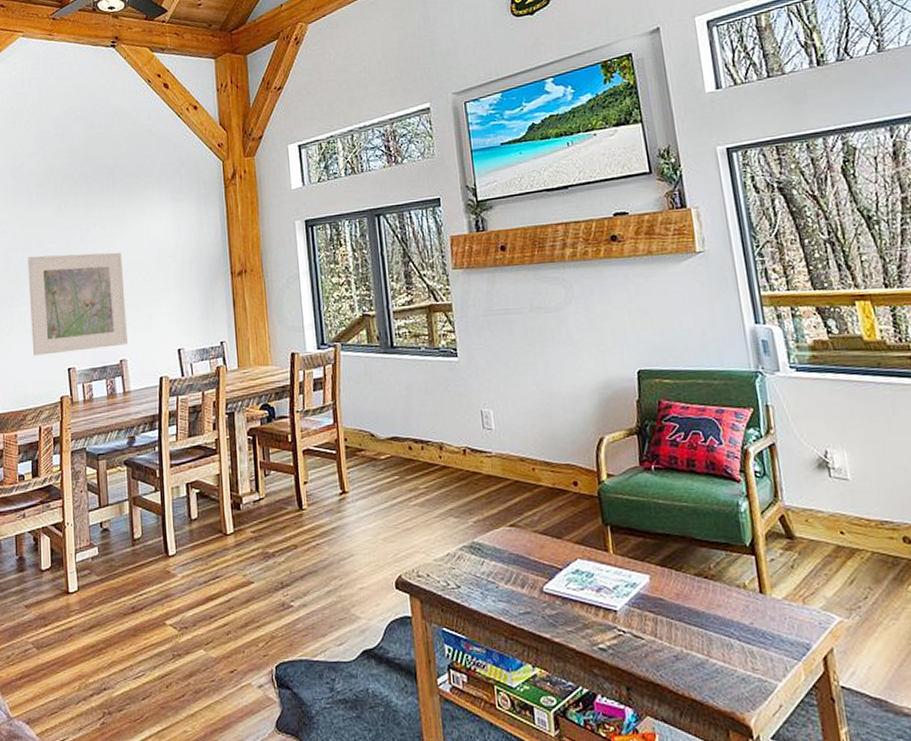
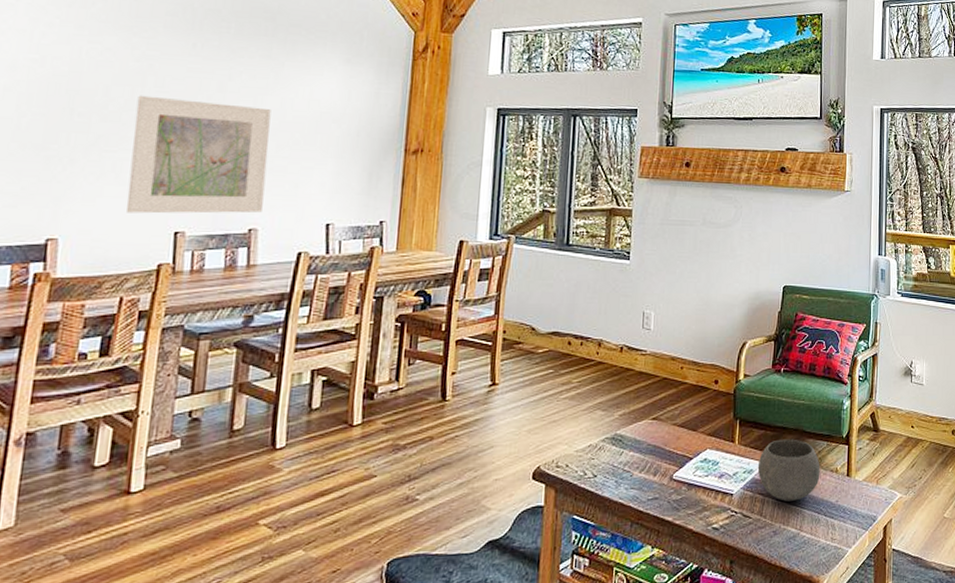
bowl: none [641,547,724,621] -> present [757,439,821,501]

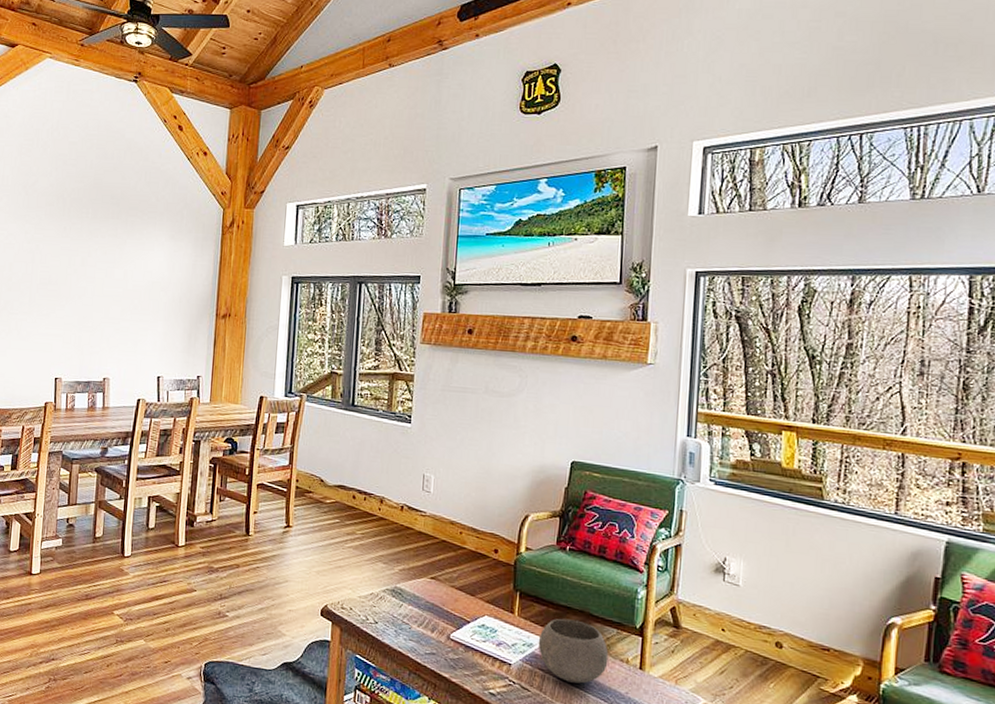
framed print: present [126,95,271,214] -> none [24,270,117,365]

